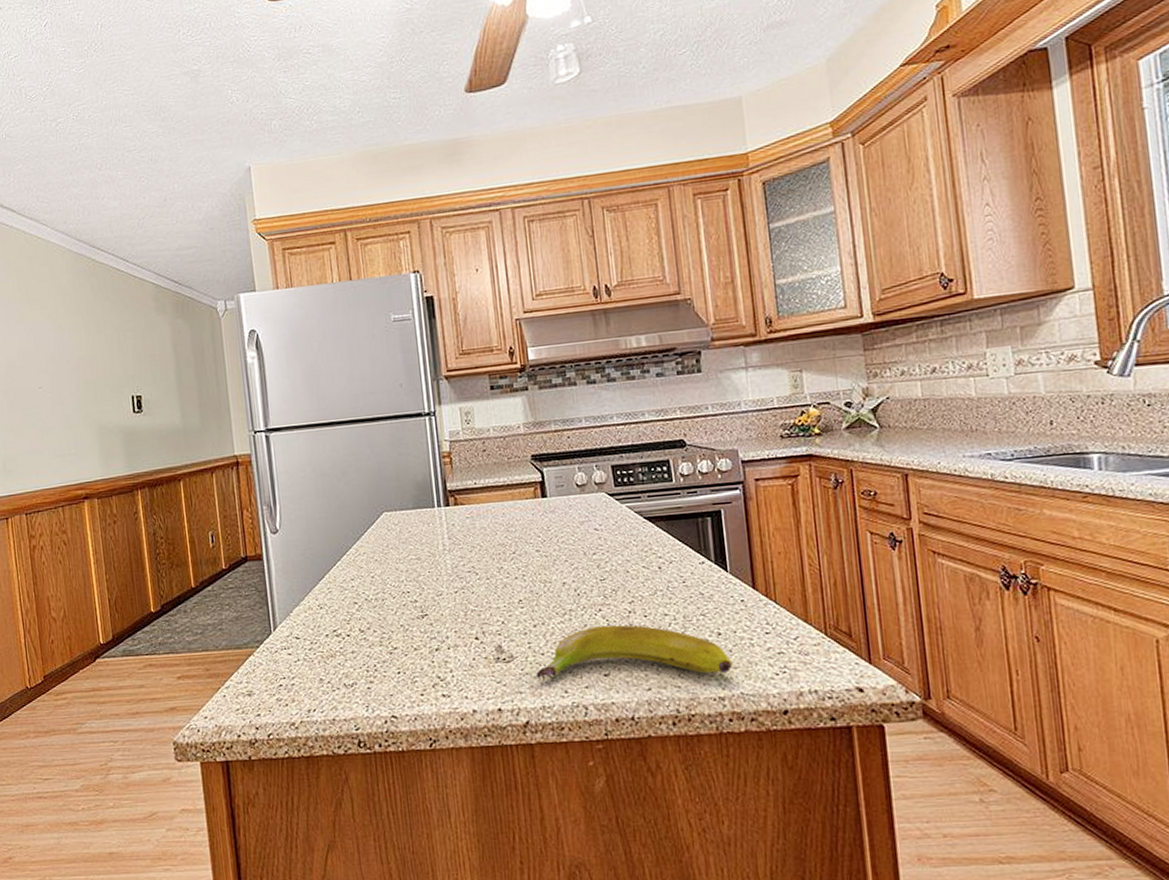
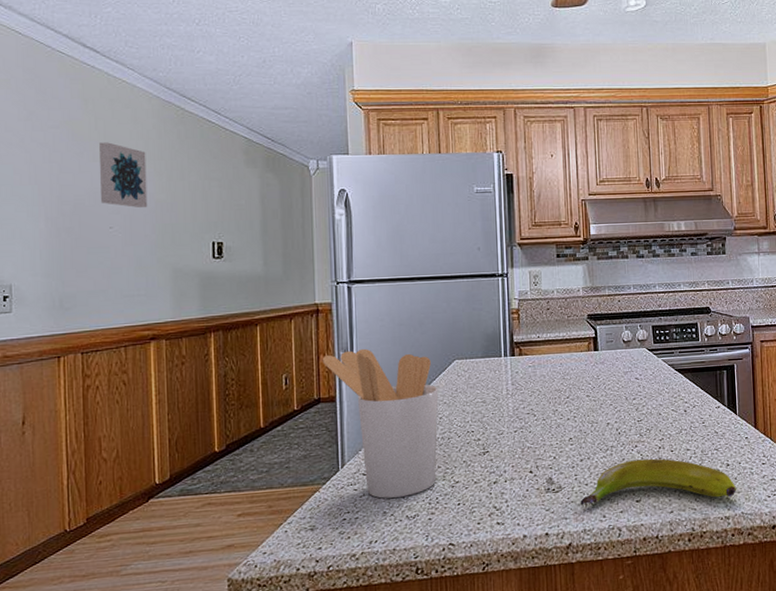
wall art: none [23,301,71,366] -> present [100,142,148,207]
utensil holder: none [245,502,373,664] -> present [322,348,439,499]

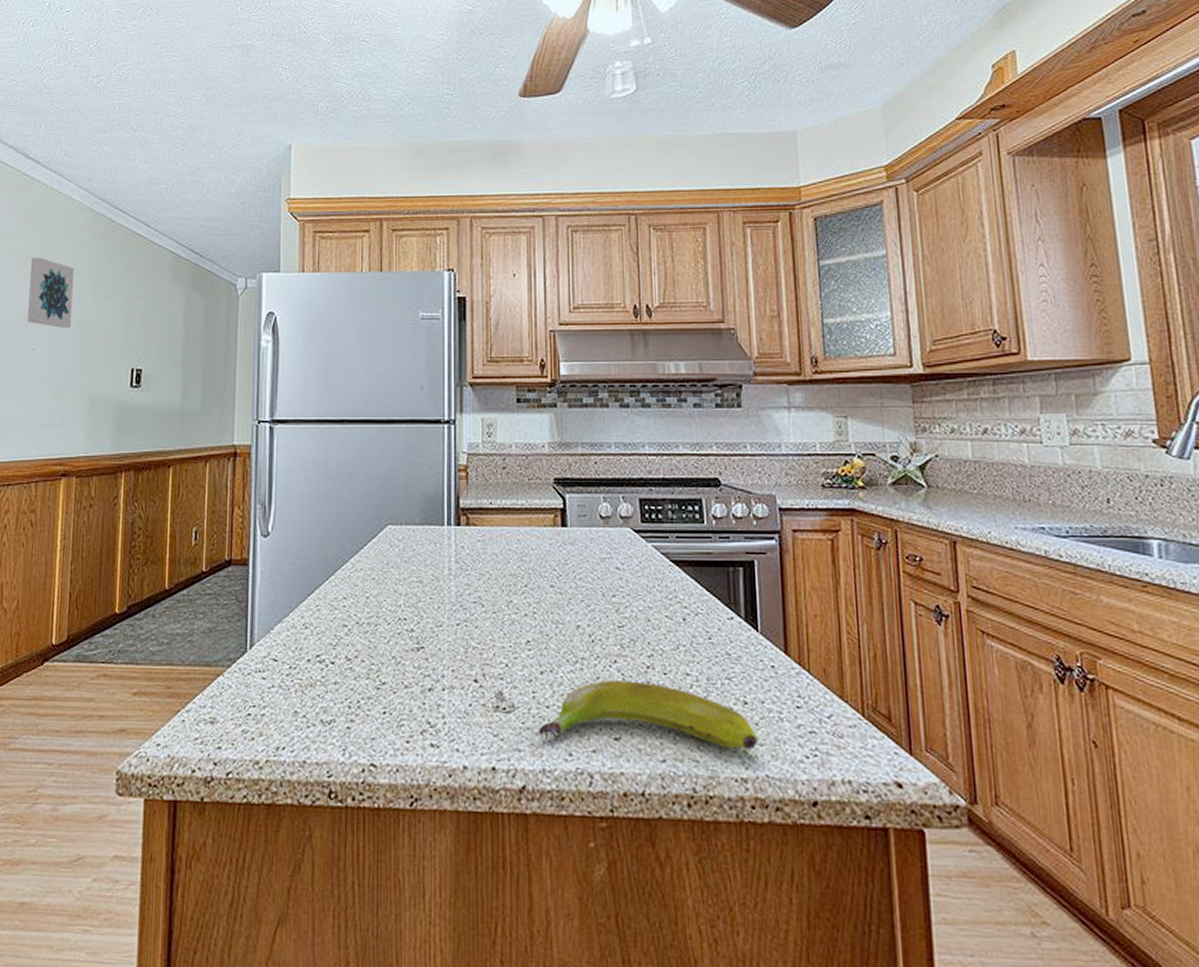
utensil holder: present [322,348,439,499] -> none [236,503,366,694]

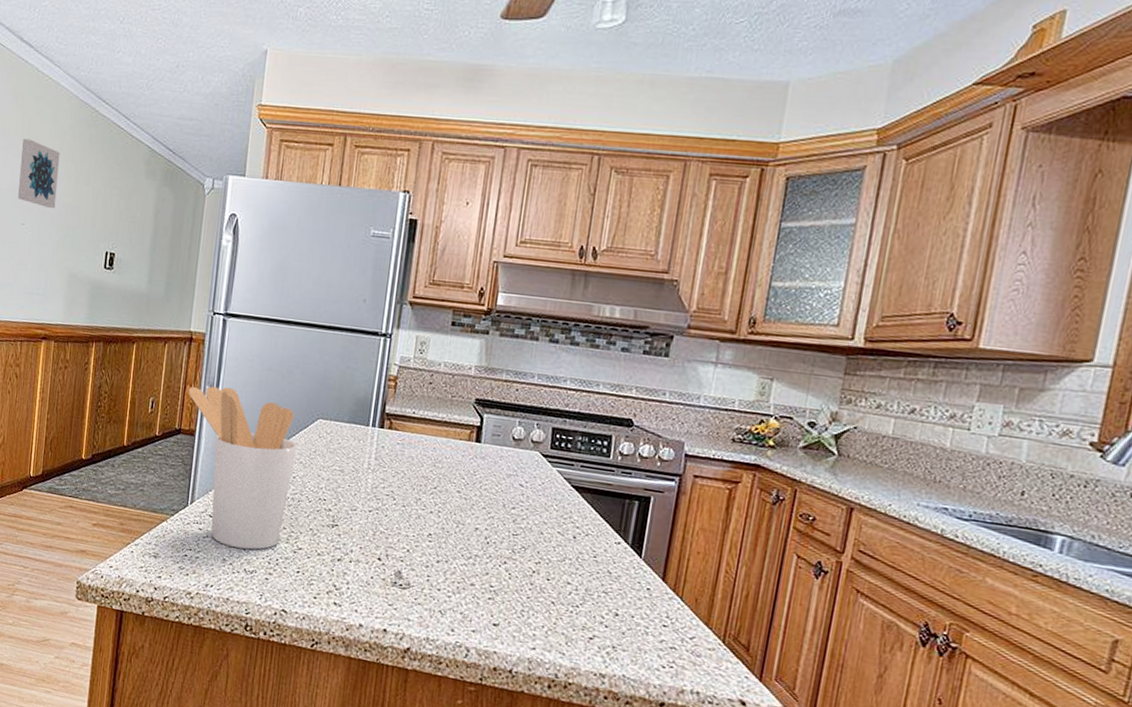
utensil holder: none [236,503,366,694] -> present [188,386,297,550]
banana: present [539,680,759,751] -> none [428,576,623,653]

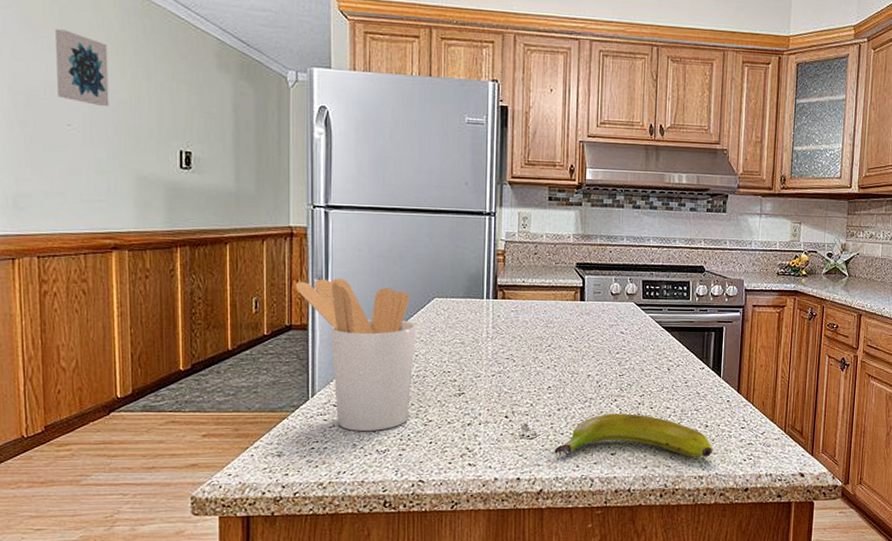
banana: none [428,576,623,653] -> present [554,414,714,458]

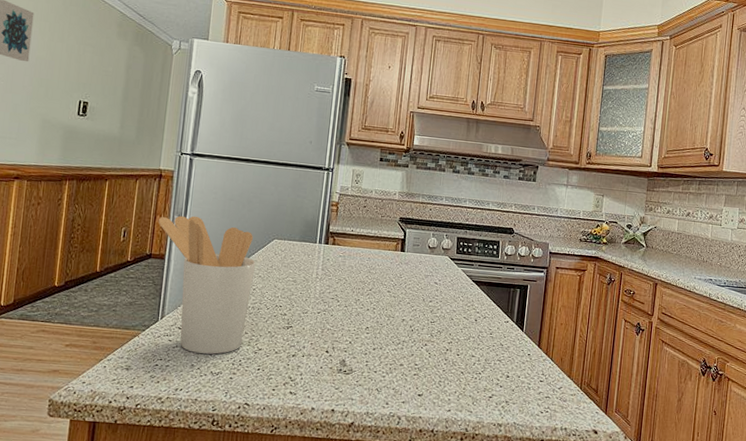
banana: present [554,414,714,458] -> none [367,356,513,407]

